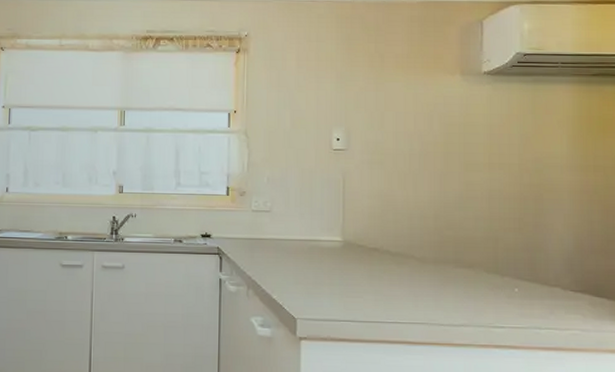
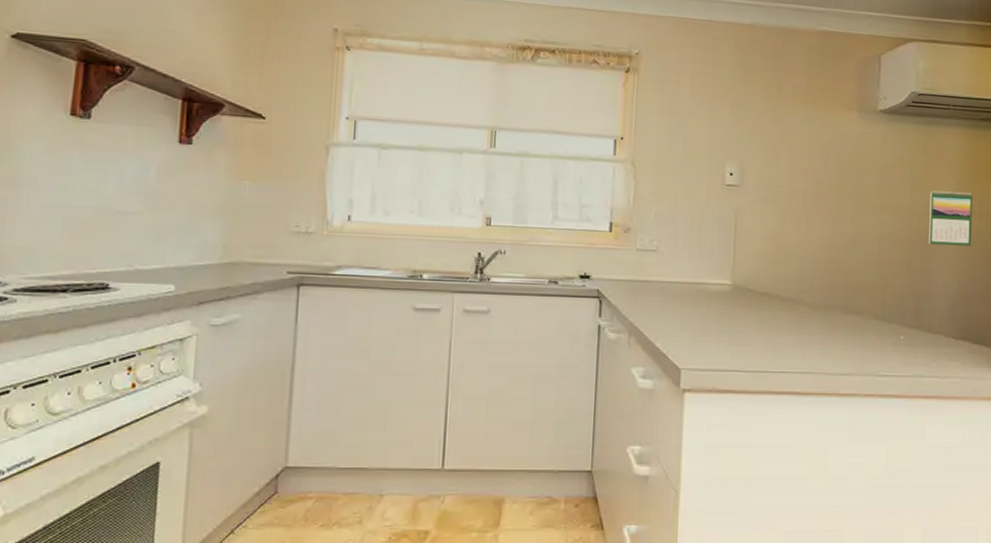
calendar: none [540,147,587,201] -> present [929,190,973,247]

